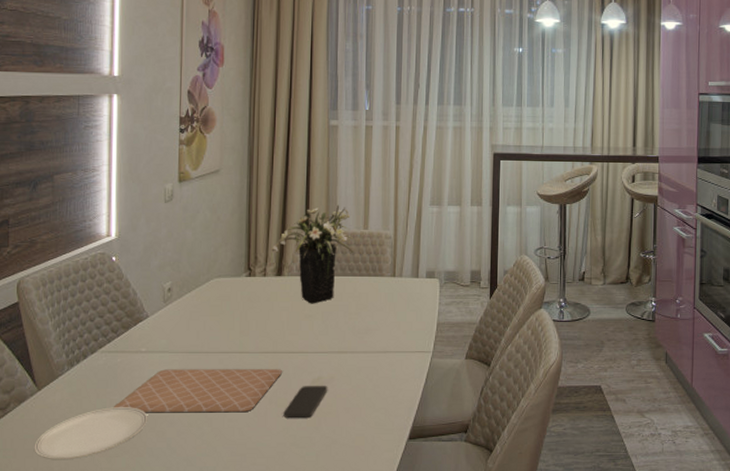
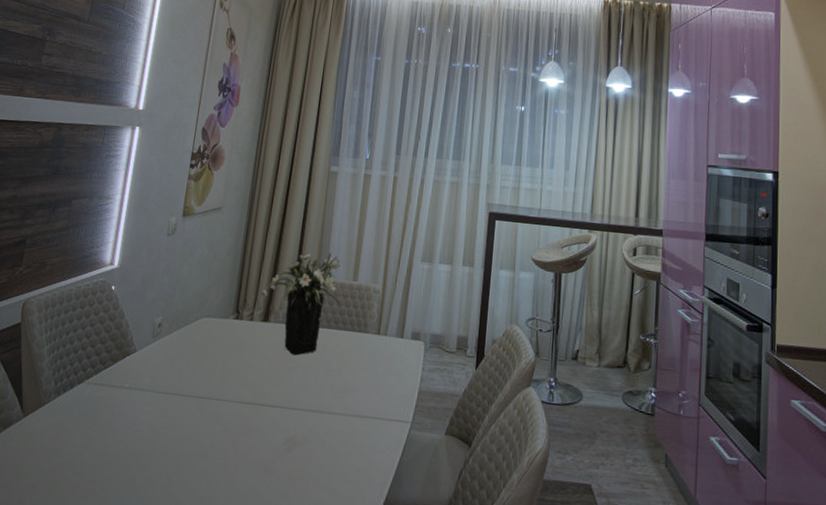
plate: present [34,407,148,460] -> none [9,443,121,496]
placemat: present [113,369,283,413] -> none [89,409,258,466]
smartphone: present [283,386,328,417] -> none [252,444,301,481]

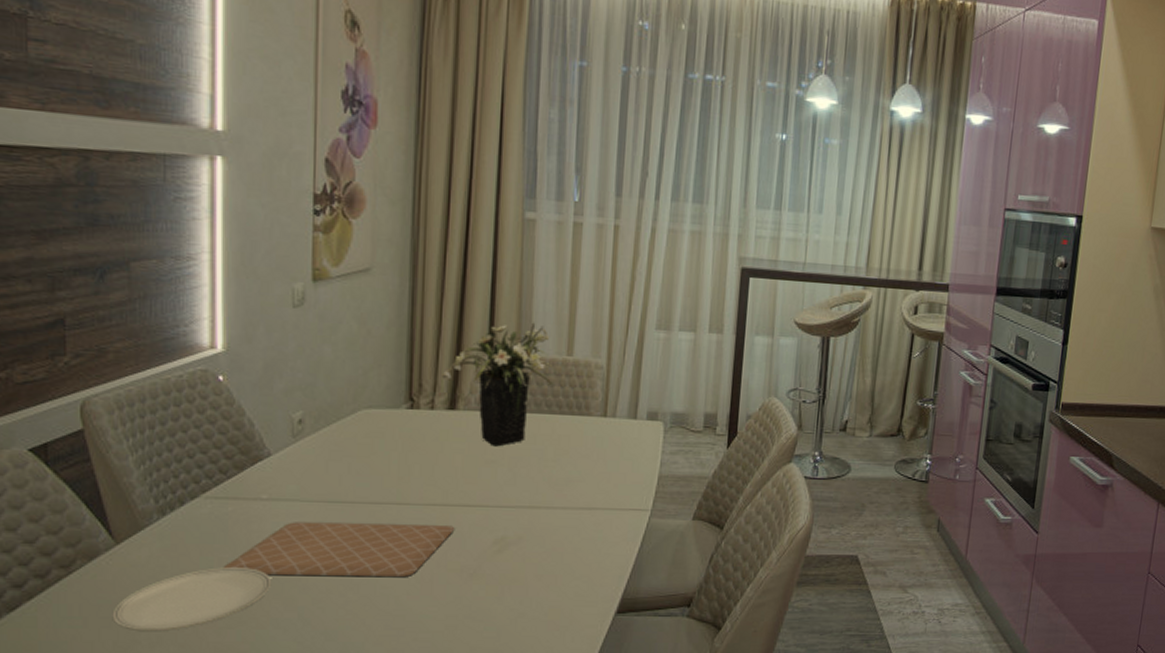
plate: none [9,443,121,496] -> present [112,567,272,632]
placemat: none [89,409,258,466] -> present [223,522,455,578]

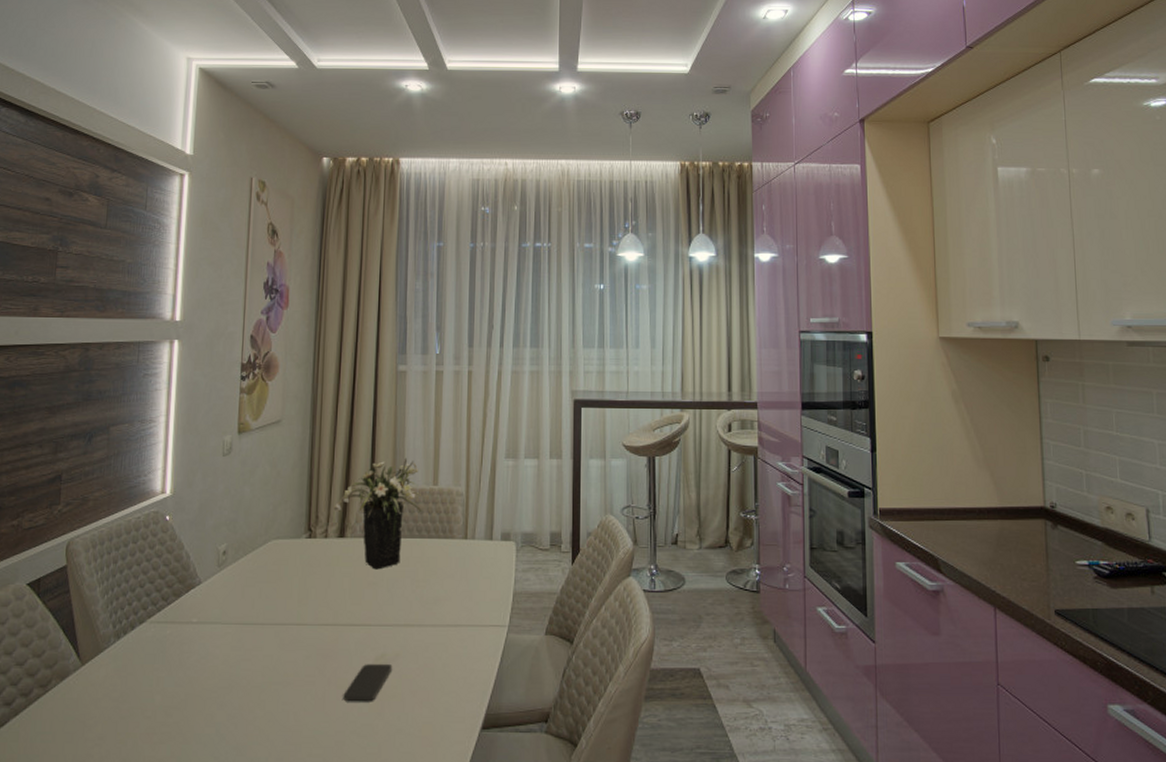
plate: present [112,567,272,632] -> none [74,686,197,747]
placemat: present [223,522,455,578] -> none [160,643,344,694]
smartphone: none [455,547,515,585] -> present [343,664,393,701]

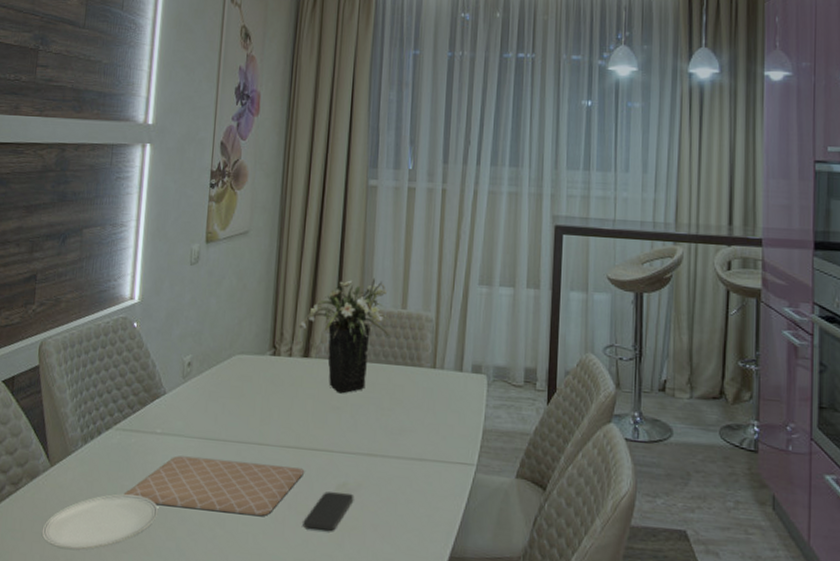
plate: none [74,686,197,747] -> present [41,494,159,550]
placemat: none [160,643,344,694] -> present [123,455,305,516]

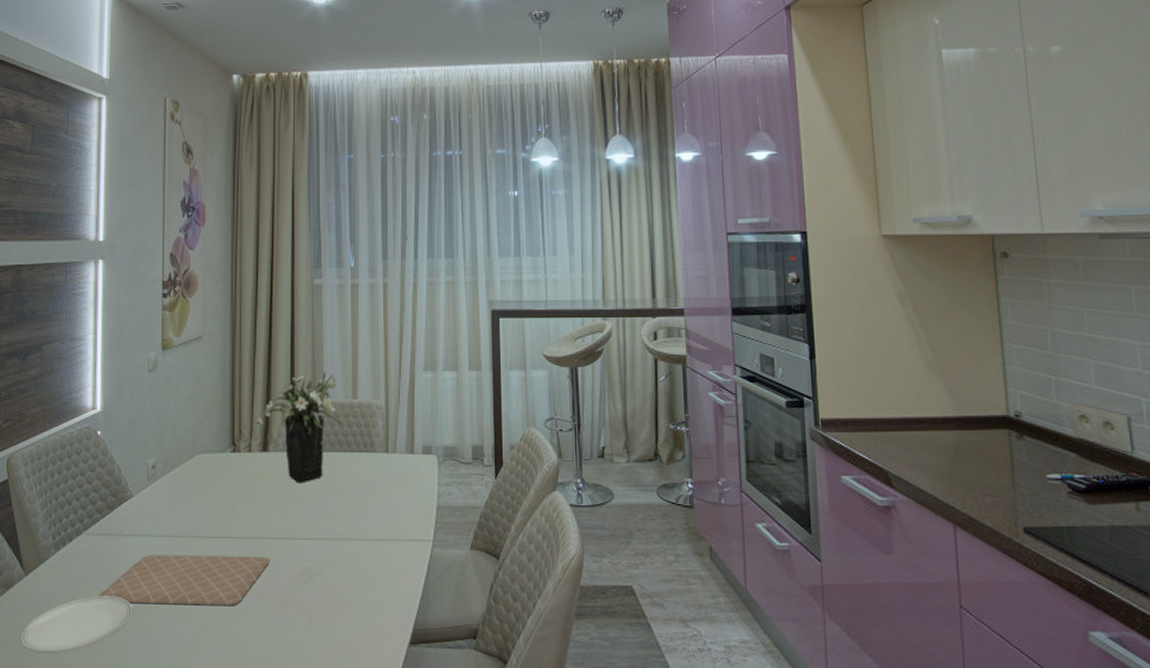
smartphone: present [303,491,354,531] -> none [272,577,319,614]

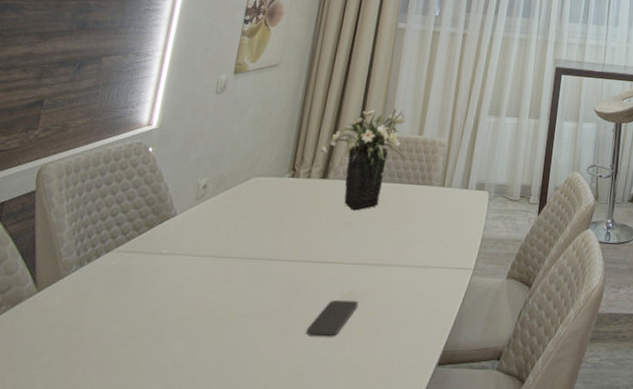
plate: present [20,596,133,654] -> none [18,315,156,375]
placemat: present [98,555,271,606] -> none [118,274,313,327]
smartphone: none [272,577,319,614] -> present [306,300,359,336]

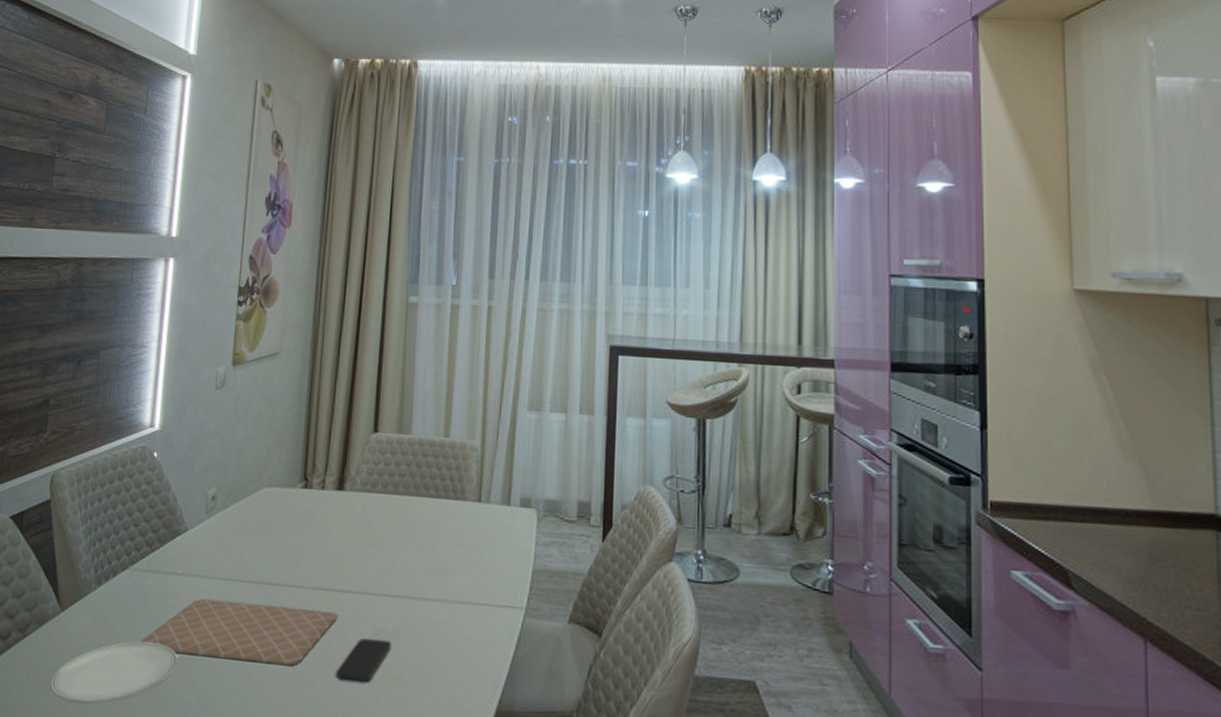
plate: none [18,315,156,375] -> present [50,641,178,704]
placemat: none [118,274,313,327] -> present [140,598,339,665]
flower arrangement: present [320,108,407,211] -> none [332,403,431,530]

